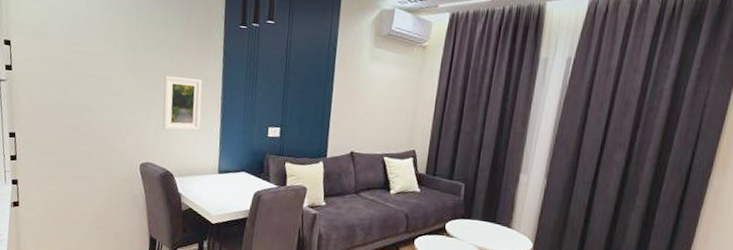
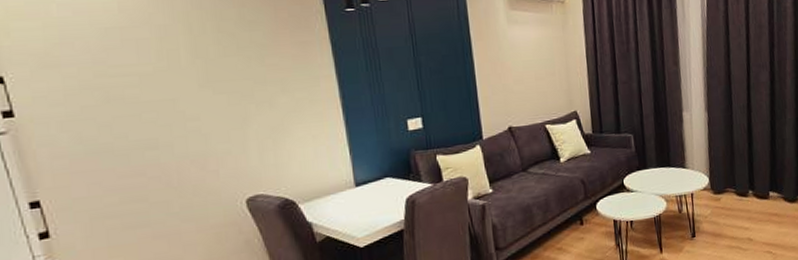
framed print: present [162,75,202,131] -> none [257,80,319,150]

